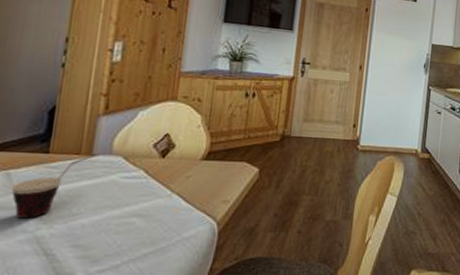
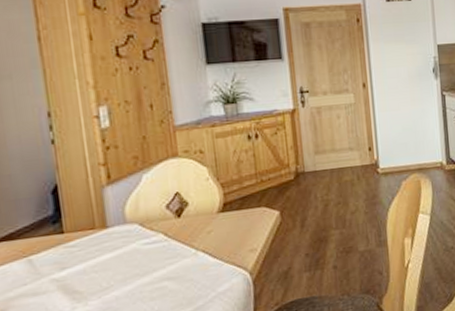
cup: present [11,154,98,219] -> none [36,226,113,302]

